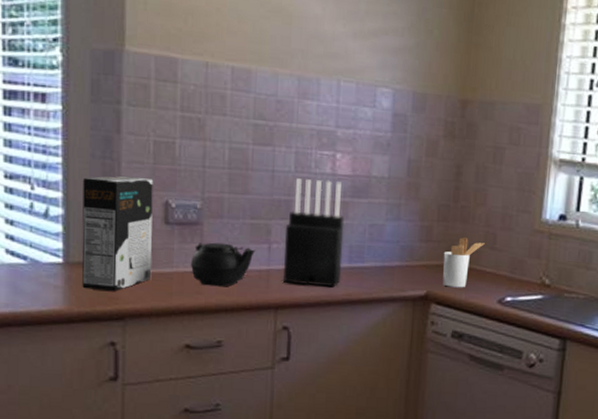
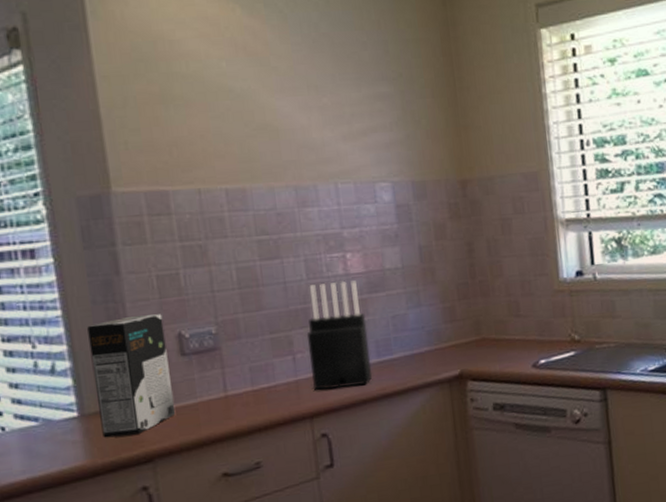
teapot: present [190,242,256,287] -> none [214,362,281,410]
utensil holder: present [442,236,485,288] -> none [470,309,509,362]

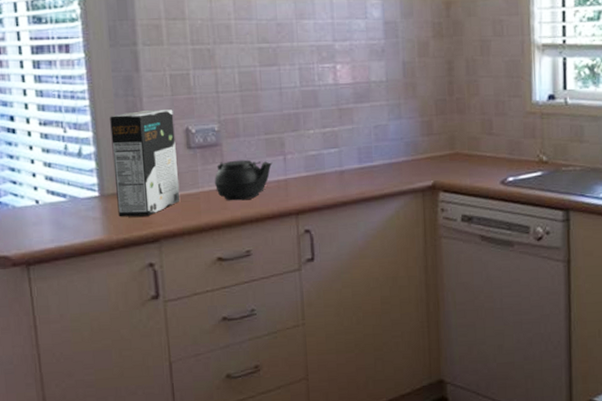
teapot: none [214,362,281,410] -> present [214,159,273,201]
knife block: present [306,280,373,390] -> none [297,90,354,190]

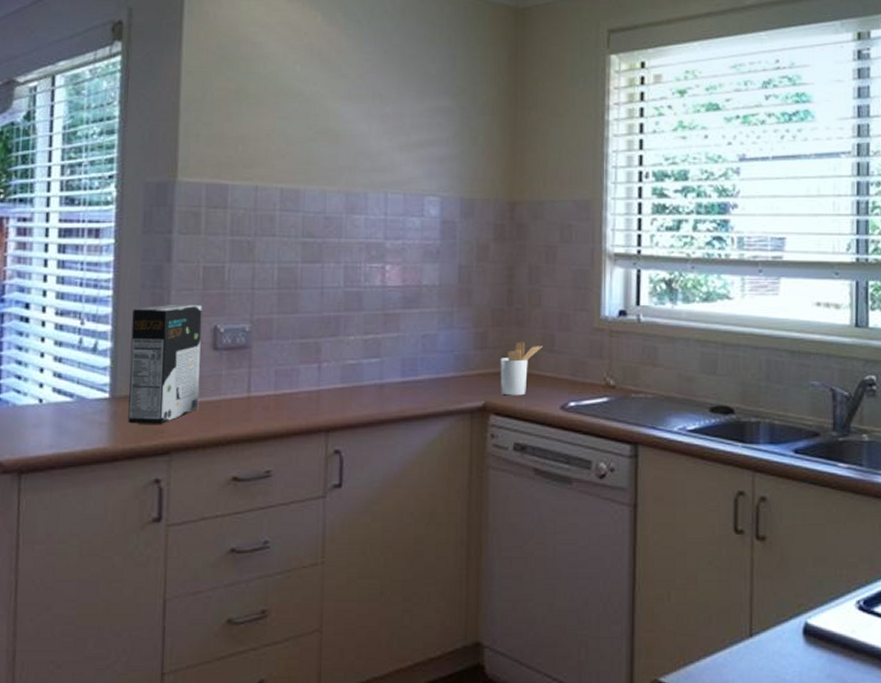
teapot: present [214,159,273,201] -> none [238,365,306,412]
utensil holder: none [445,126,482,175] -> present [500,340,543,396]

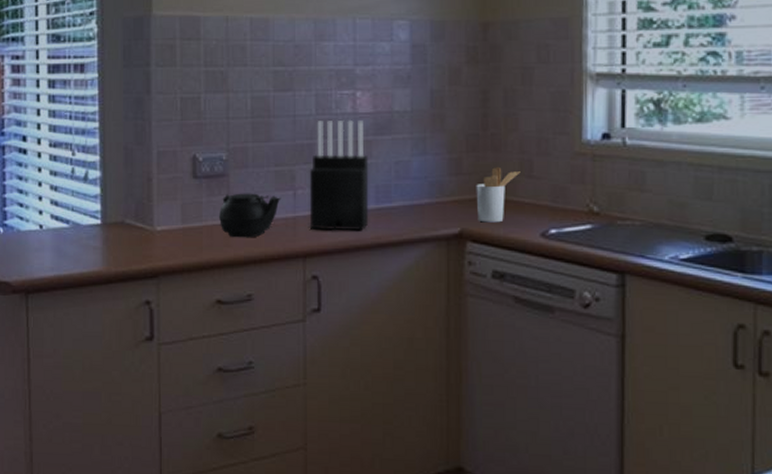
cereal box: present [128,304,202,424] -> none [118,134,183,249]
teapot: none [238,365,306,412] -> present [218,193,281,238]
knife block: none [334,292,396,404] -> present [309,119,369,231]

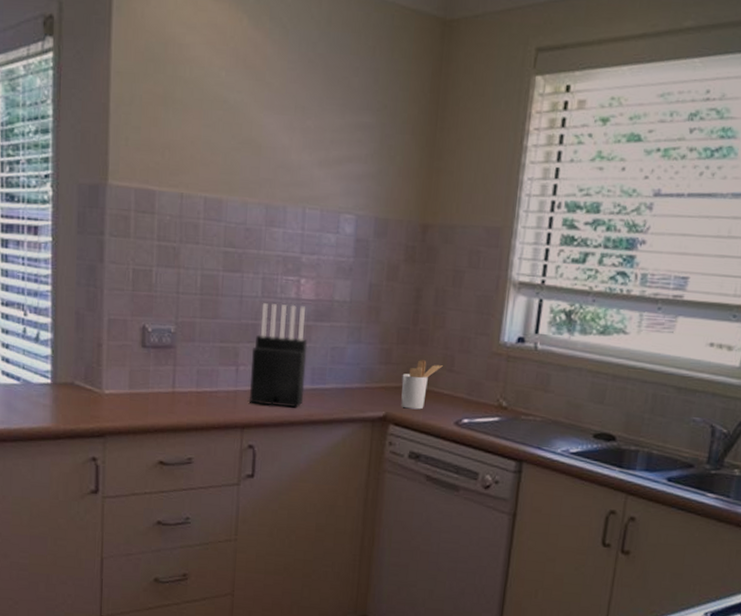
teapot: present [218,193,281,238] -> none [164,364,225,407]

